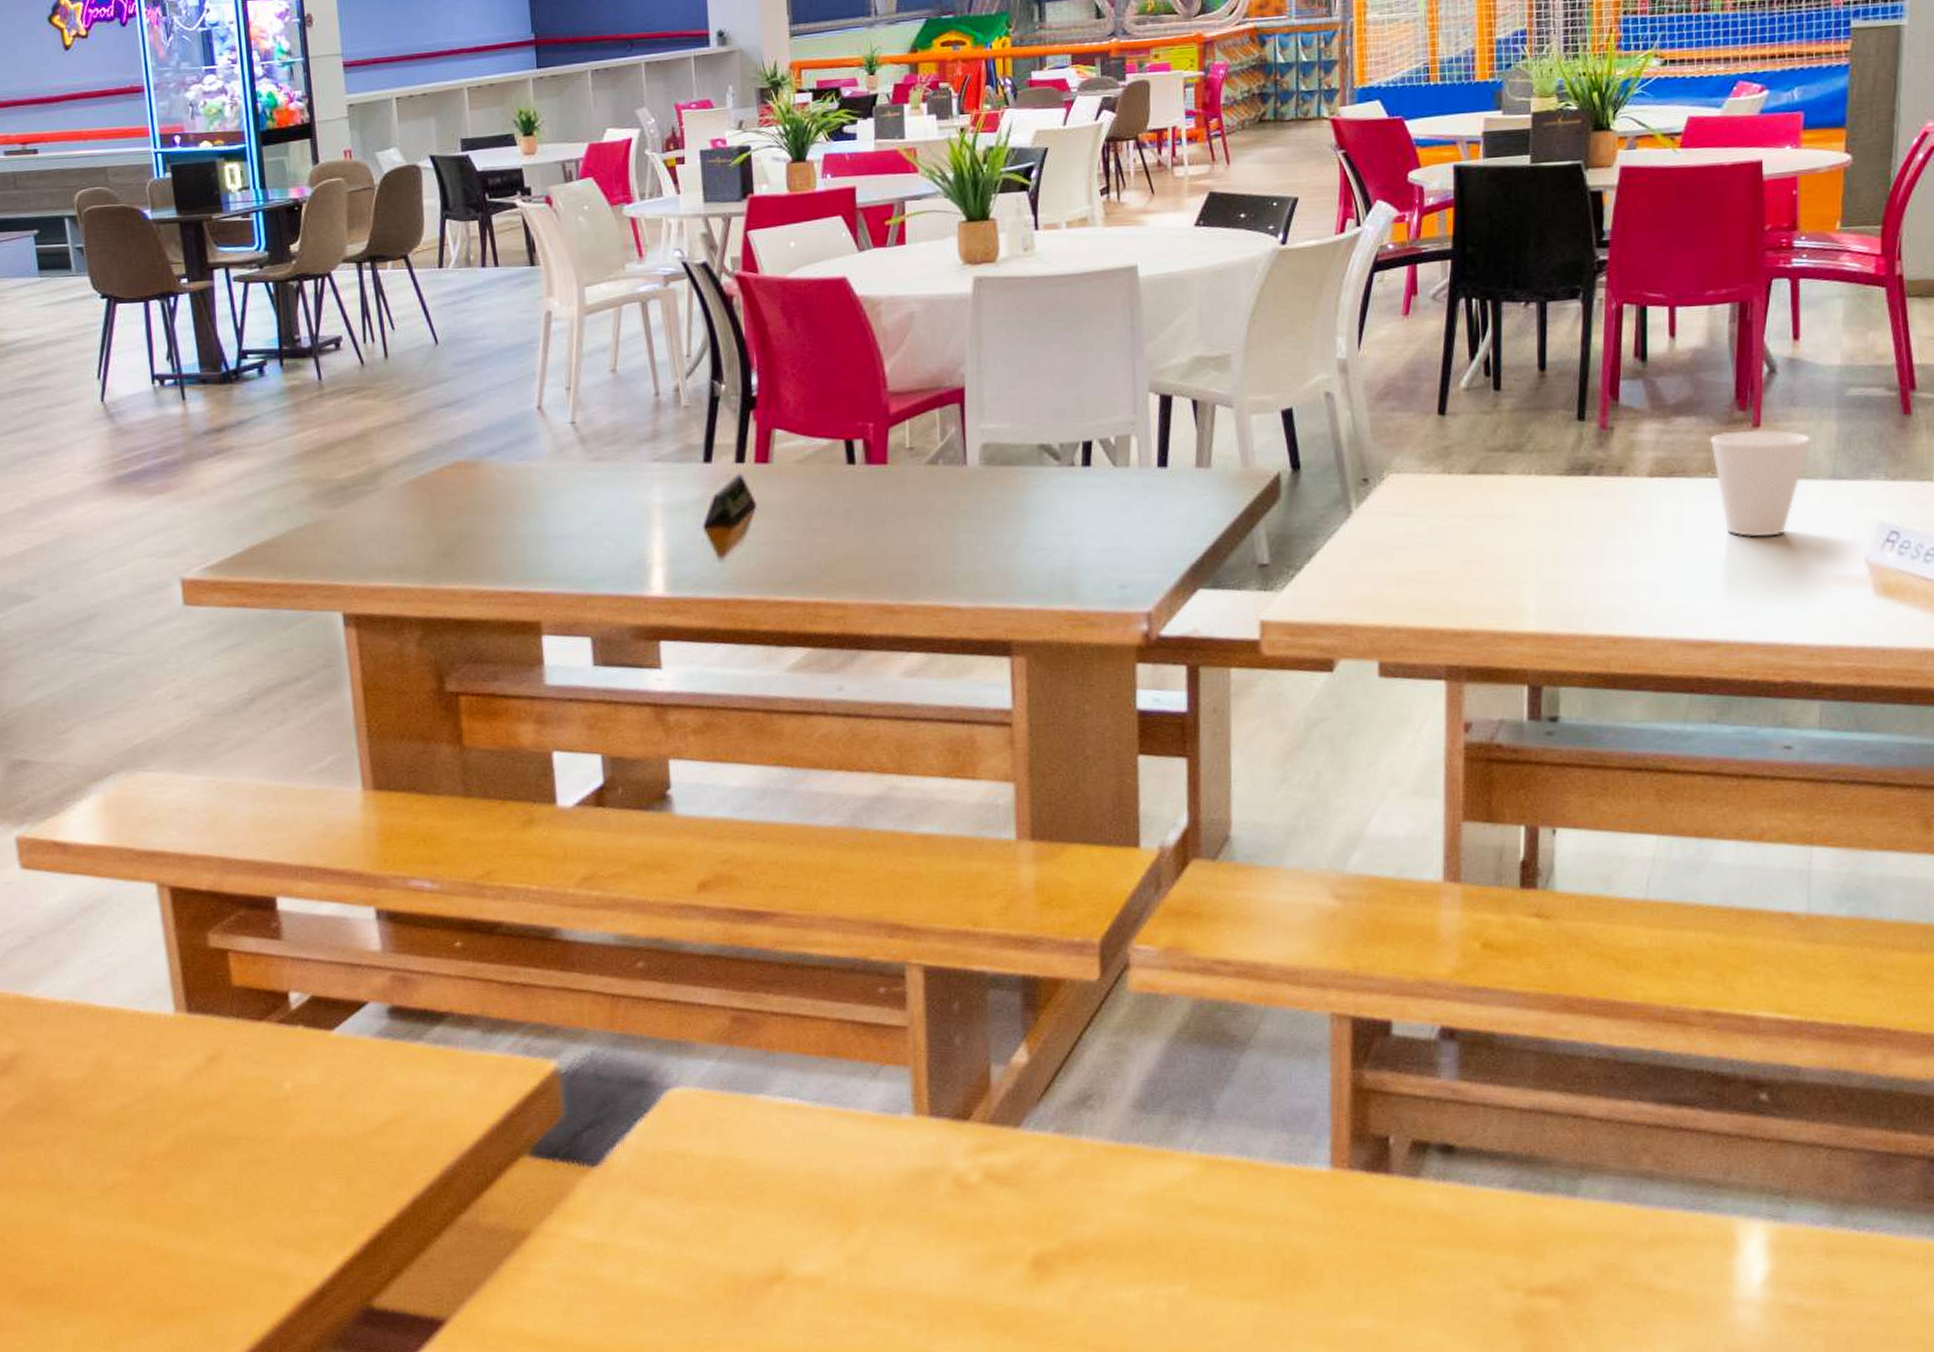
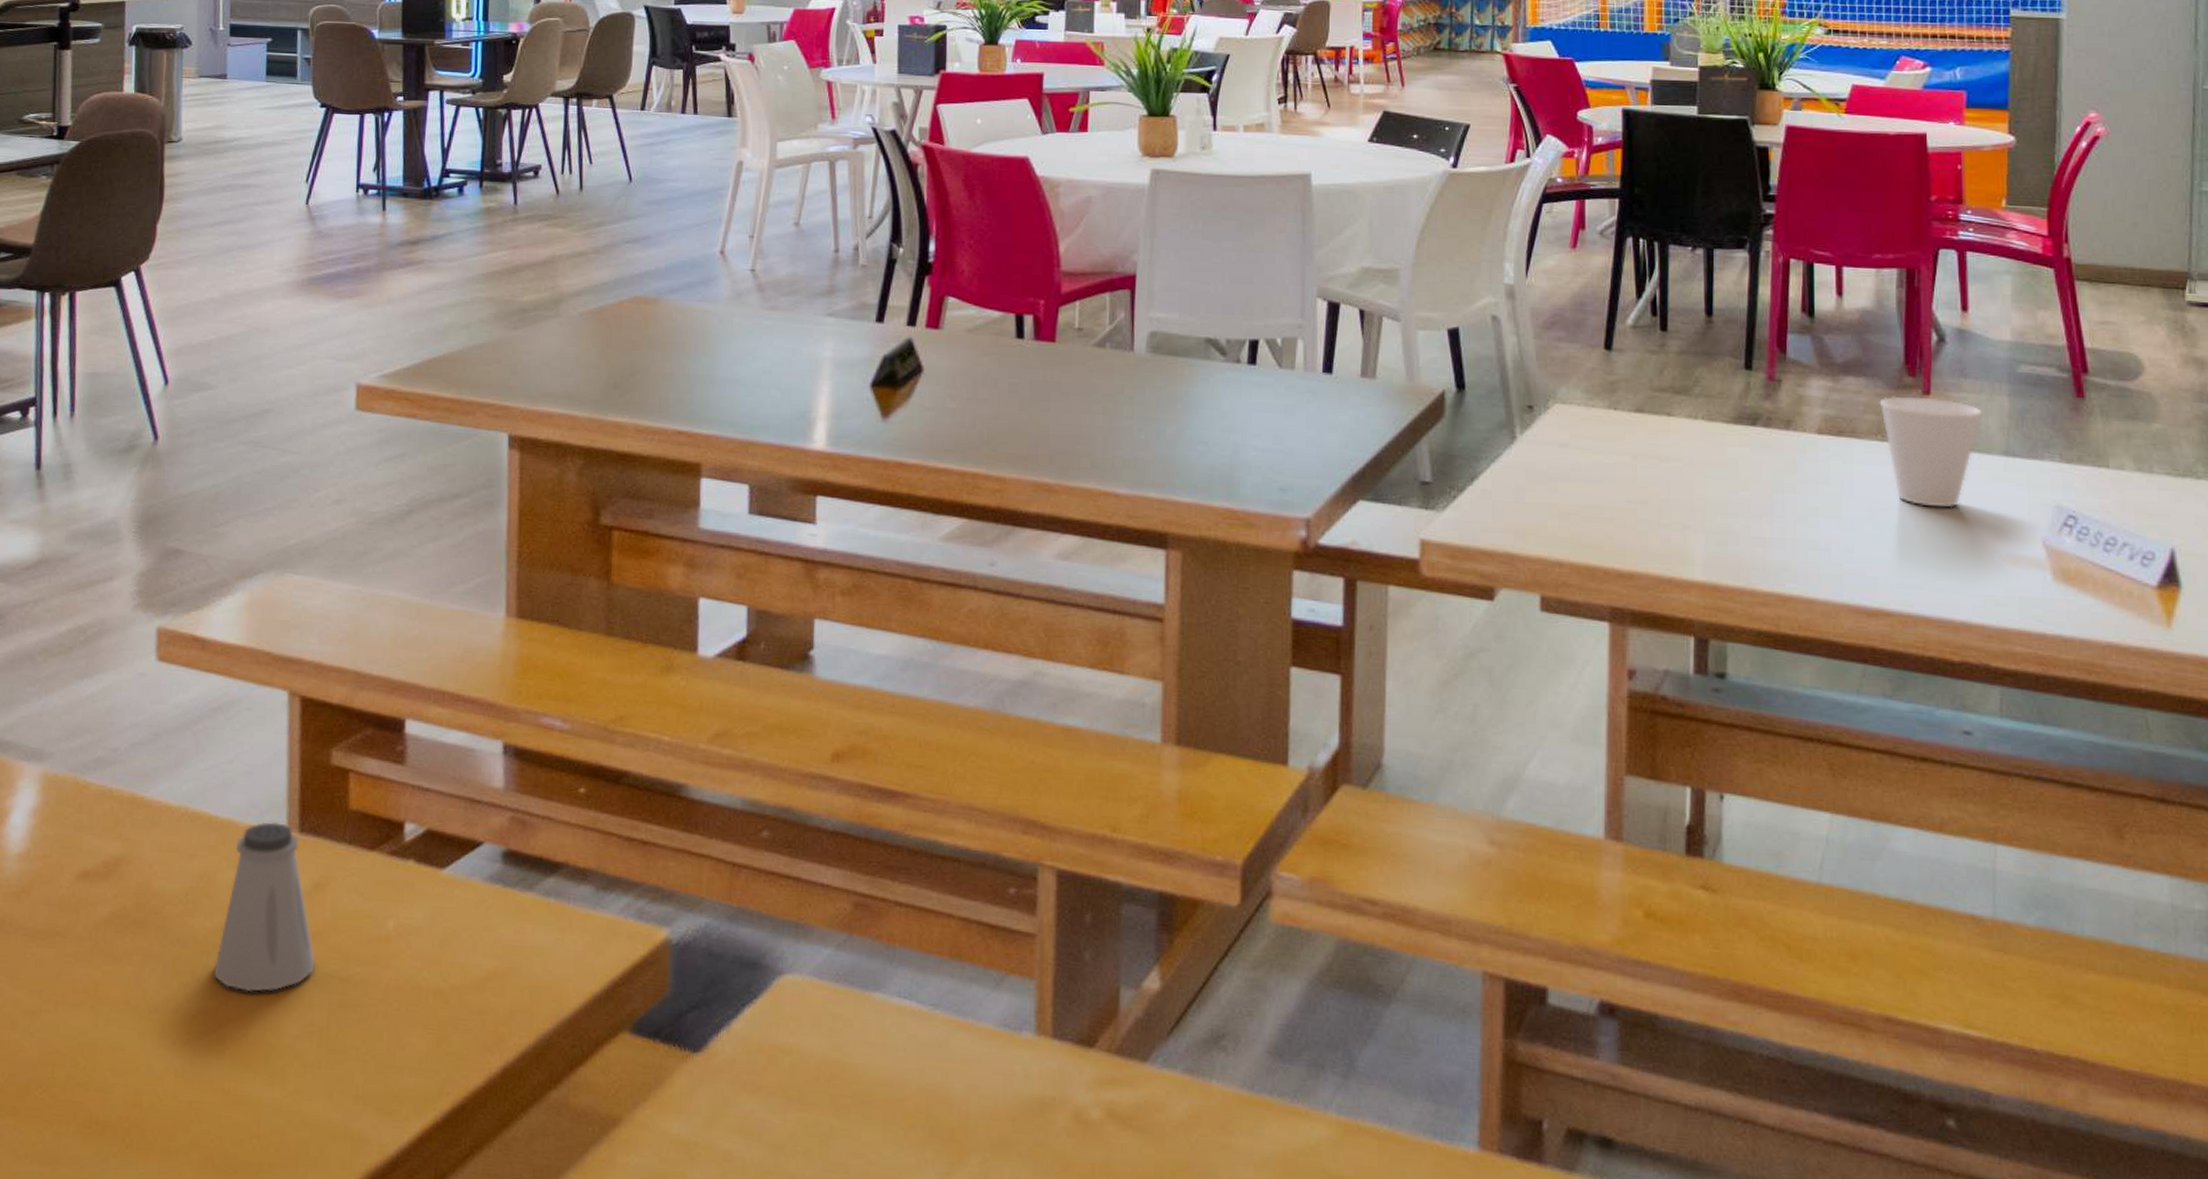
saltshaker: none [123,1005,221,1161] -> present [213,821,315,993]

